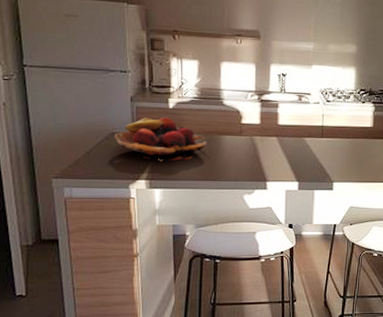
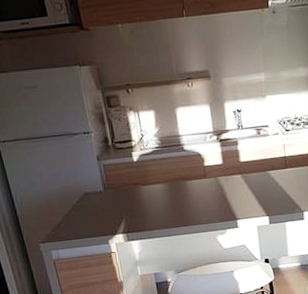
fruit basket: present [114,117,207,161] -> none [87,171,175,215]

